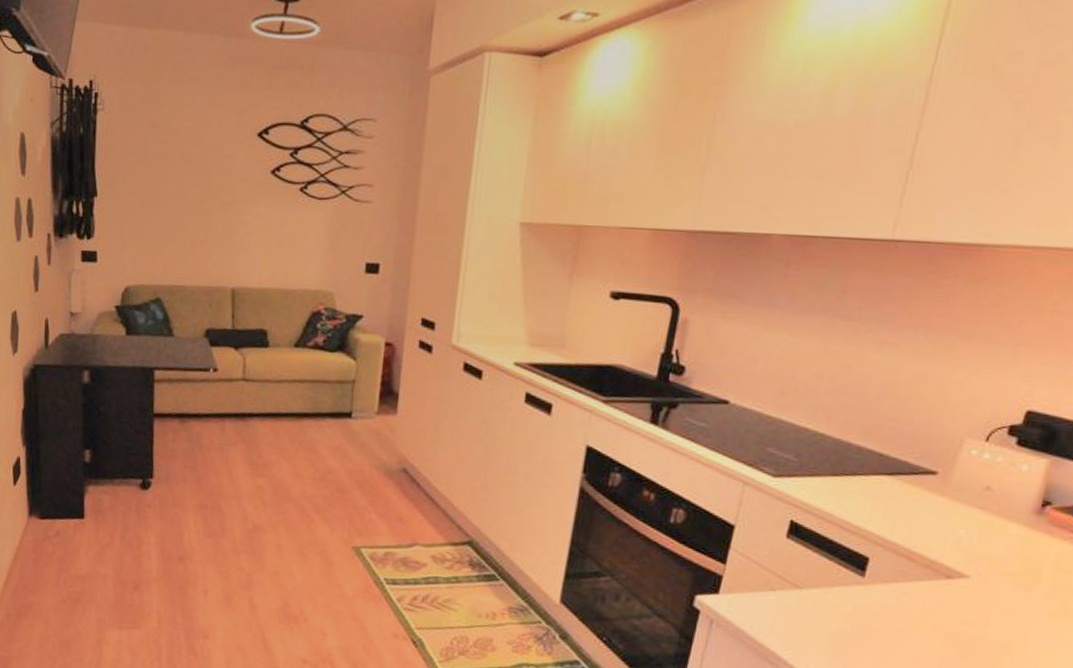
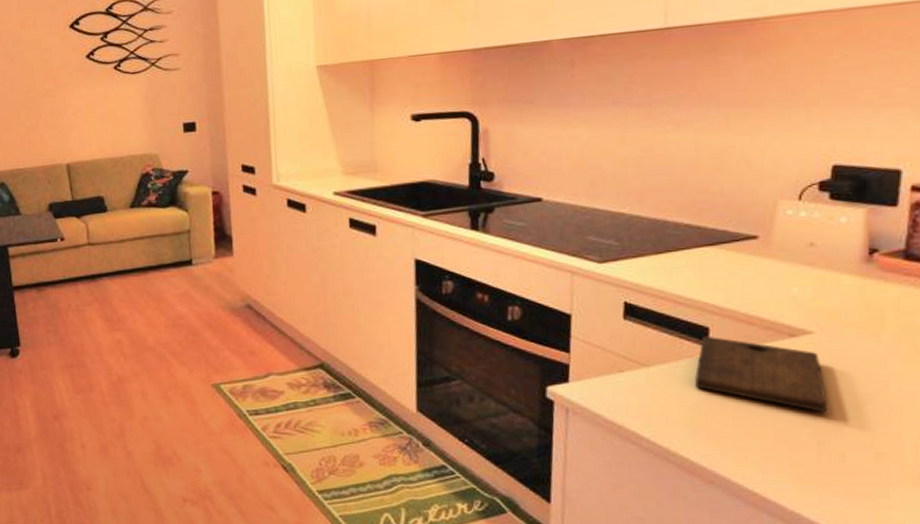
cutting board: none [843,565,970,657] -> present [695,335,828,412]

